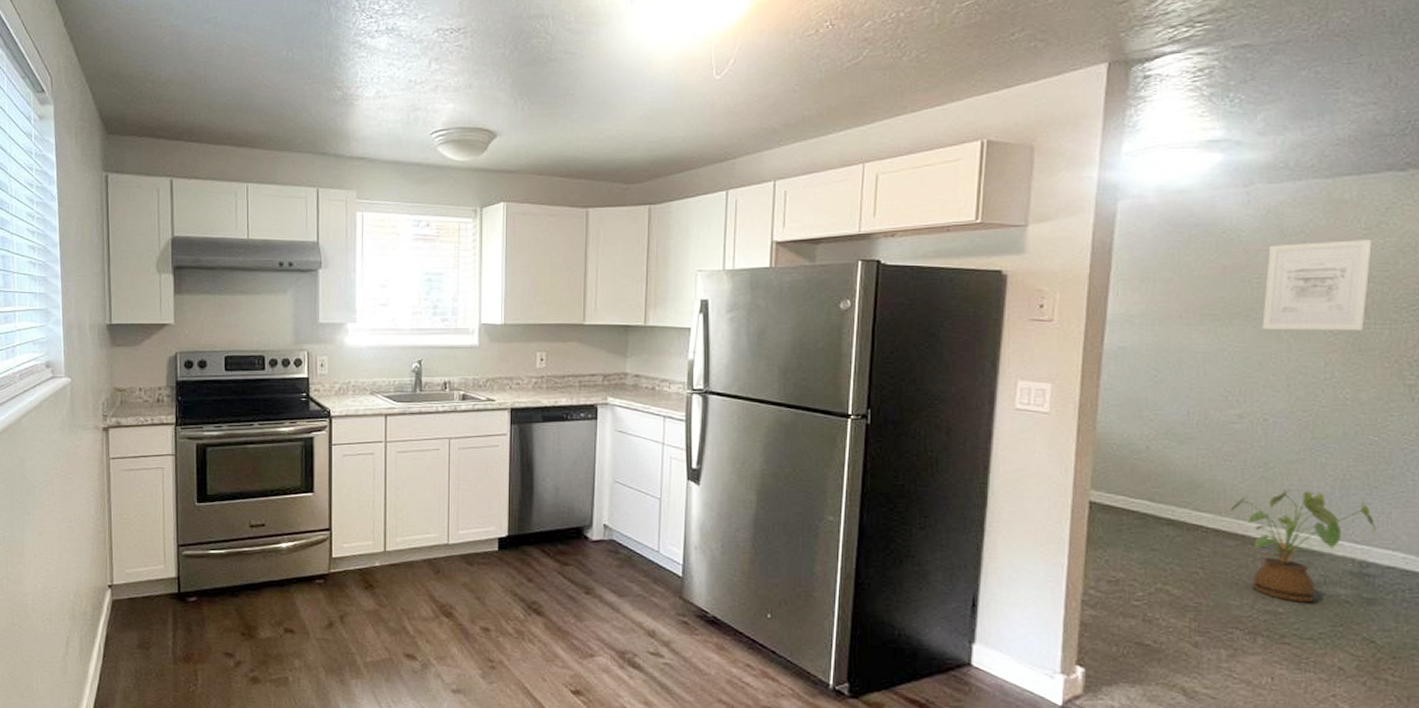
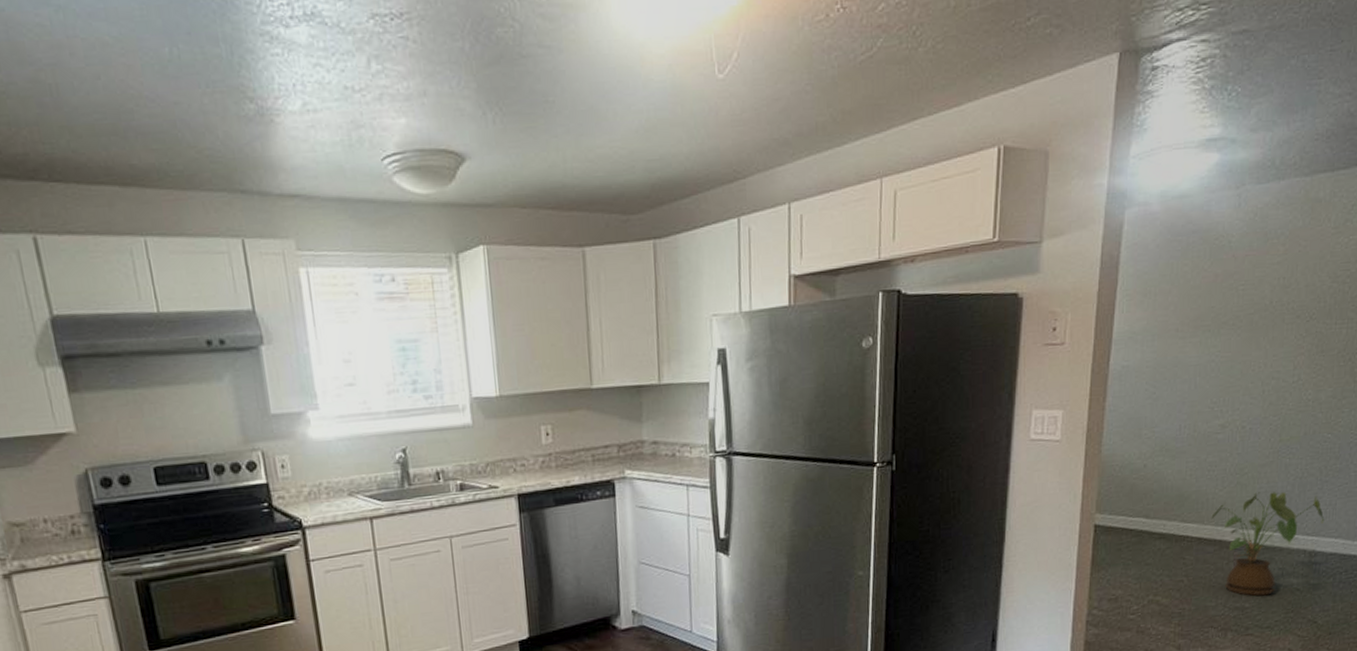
wall art: present [1262,240,1372,331] -> none [1245,239,1339,337]

